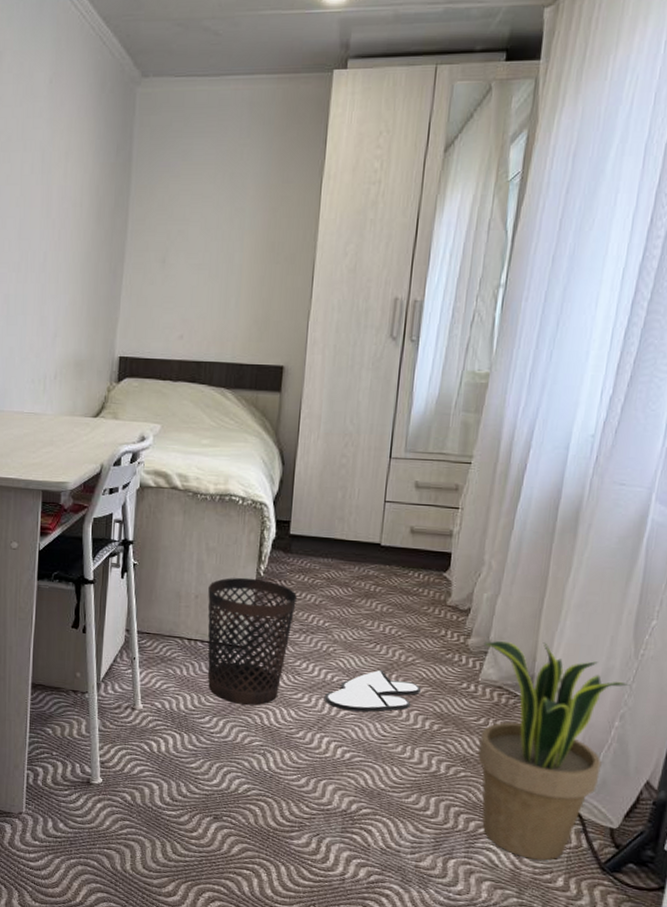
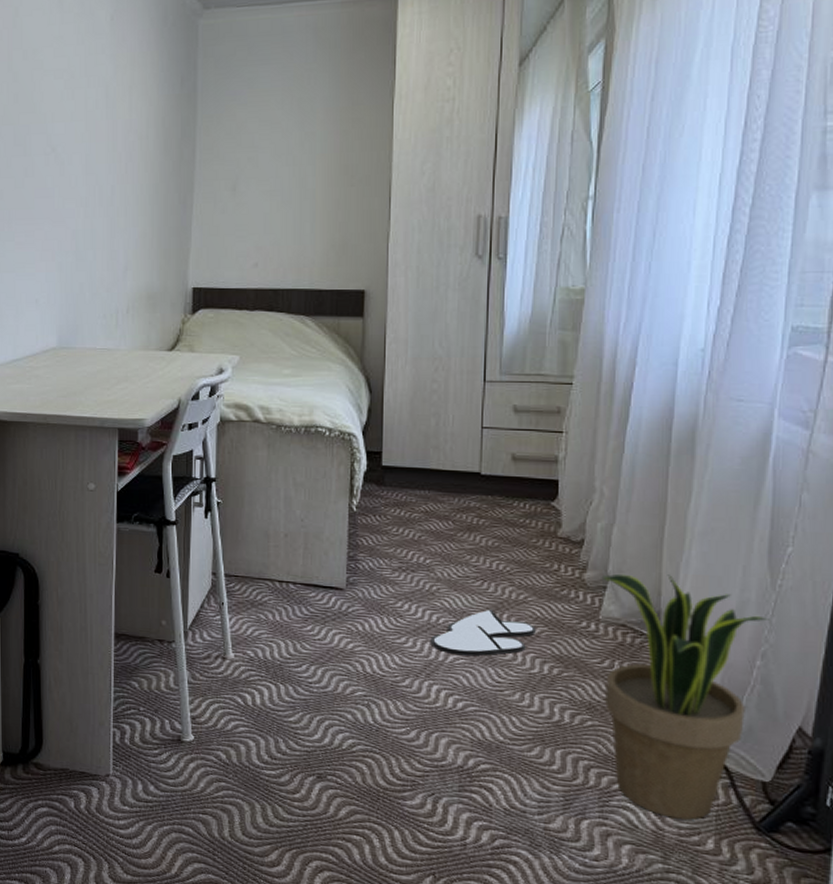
trash bin: present [207,577,297,705] -> none [298,513,393,652]

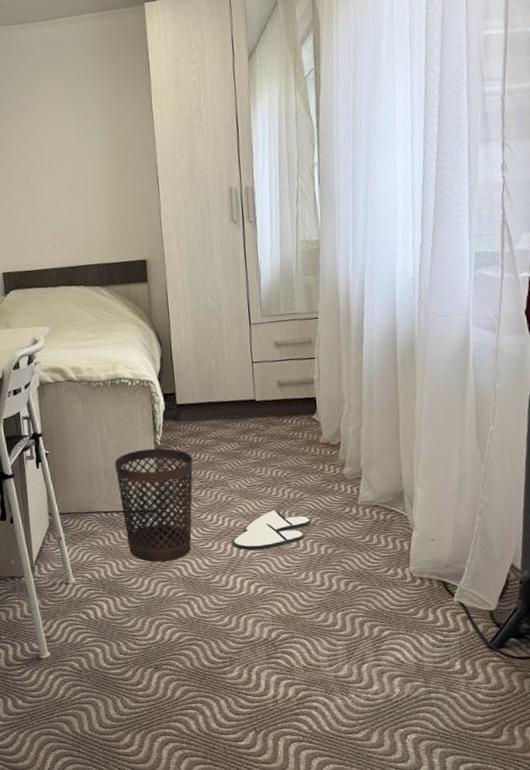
trash bin: none [298,513,393,652] -> present [115,448,193,562]
potted plant: present [601,574,770,821] -> none [356,461,482,651]

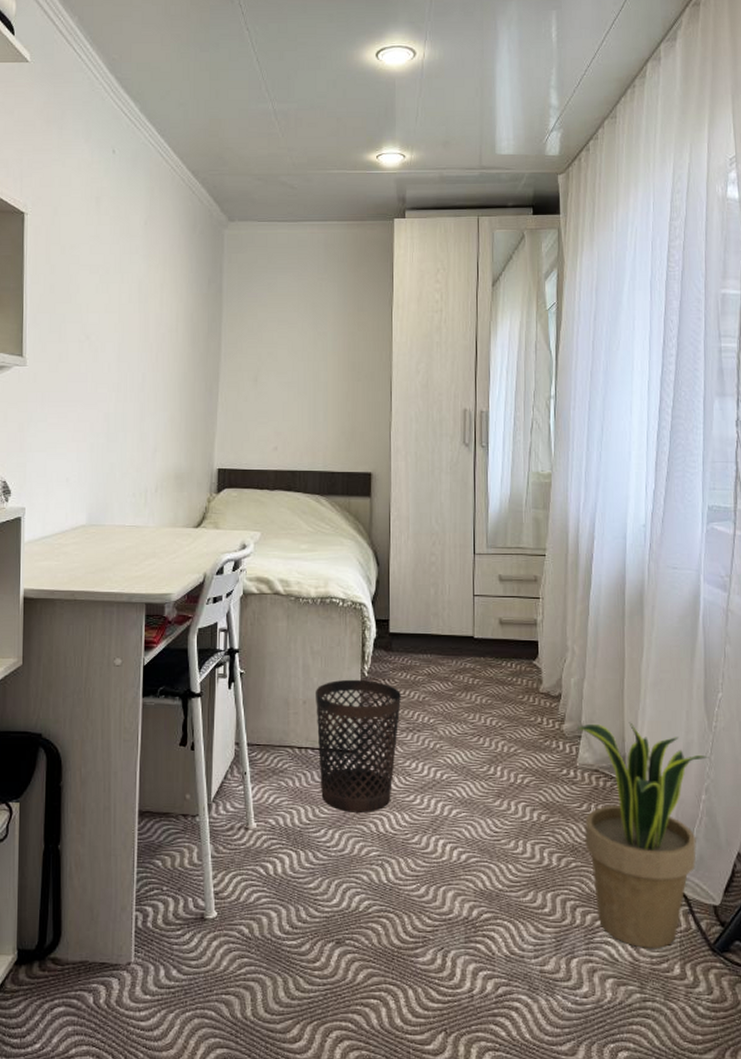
slippers: present [231,509,312,550] -> none [435,763,525,809]
potted plant: none [356,461,482,651] -> present [576,722,709,950]

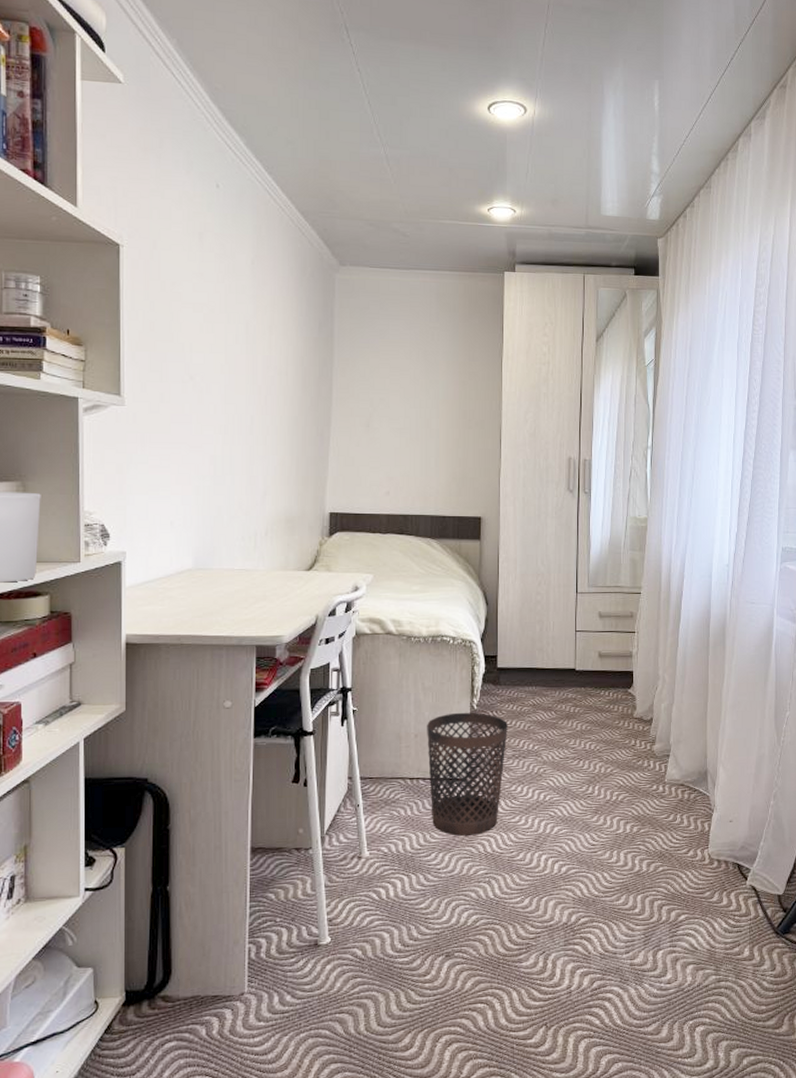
potted plant: present [576,722,709,950] -> none [665,741,778,937]

